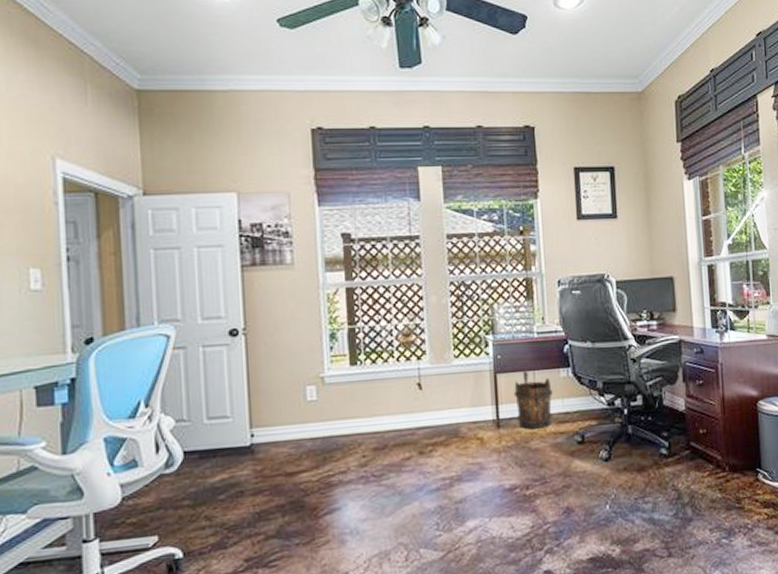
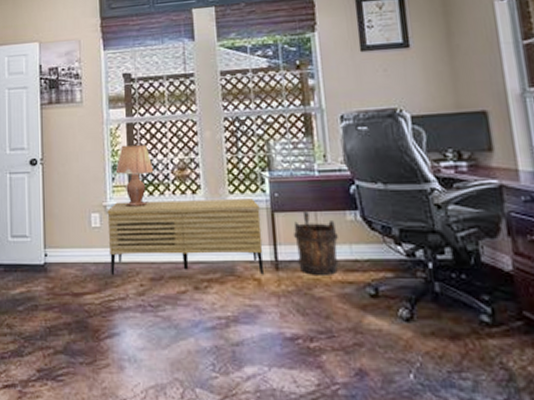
sideboard: none [325,362,486,450] -> present [107,199,263,276]
lamp: none [334,309,377,376] -> present [115,144,154,206]

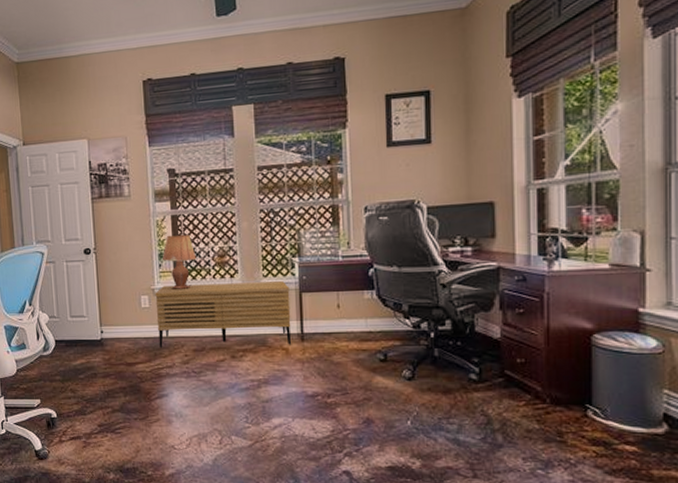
bucket: present [293,210,339,275] -> none [317,290,356,345]

